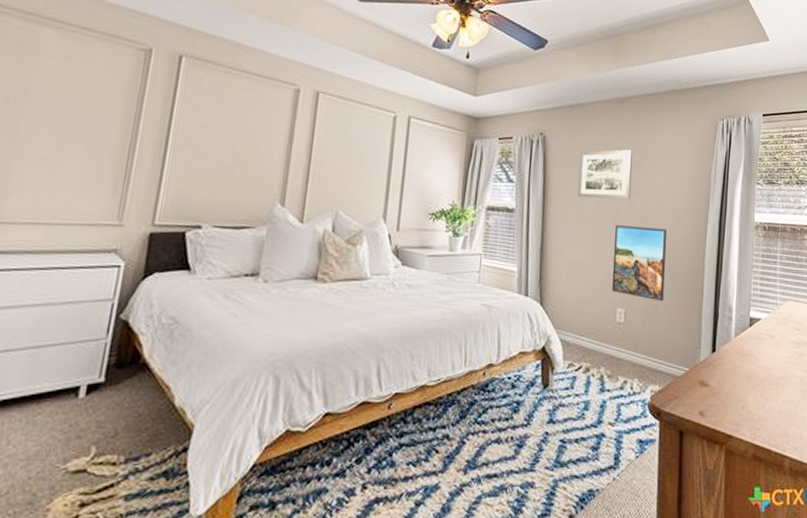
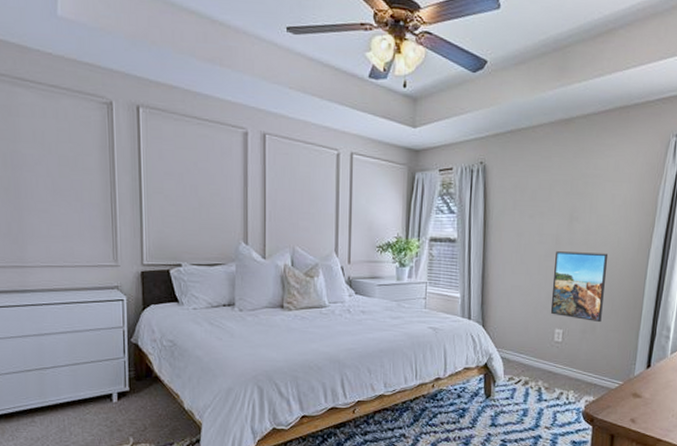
wall art: present [577,149,632,199] -> none [517,174,575,226]

